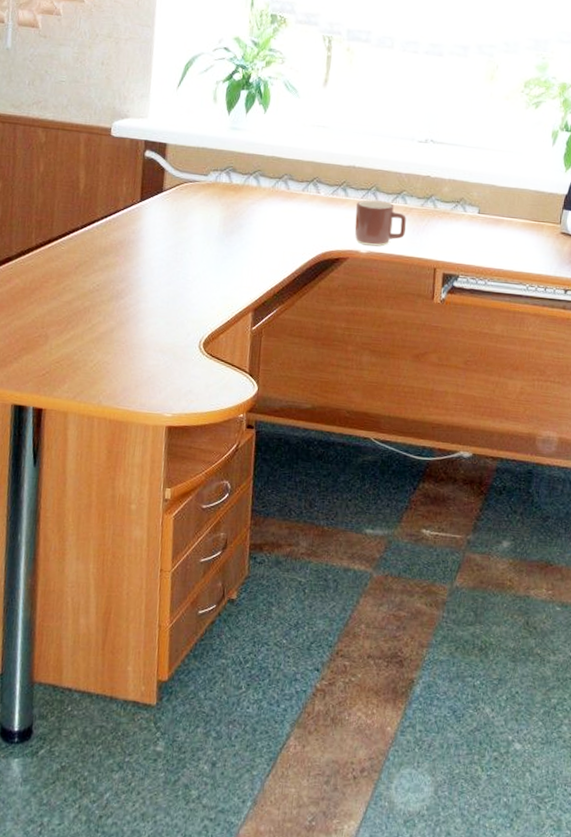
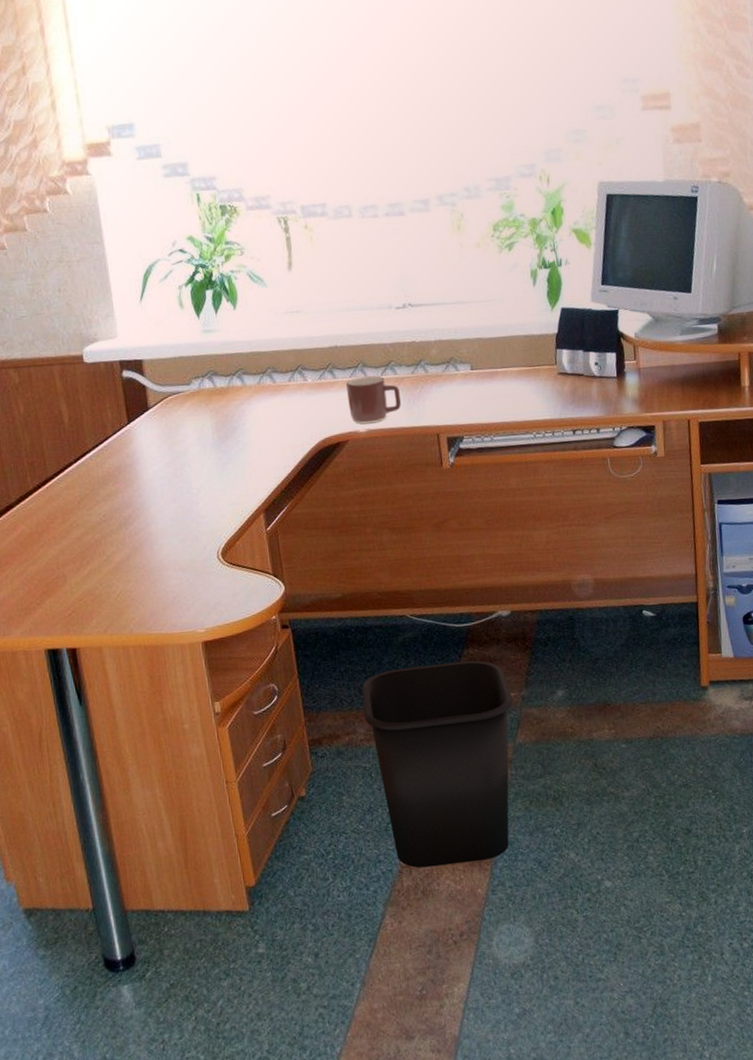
waste bin: none [309,489,458,698] -> present [362,660,513,868]

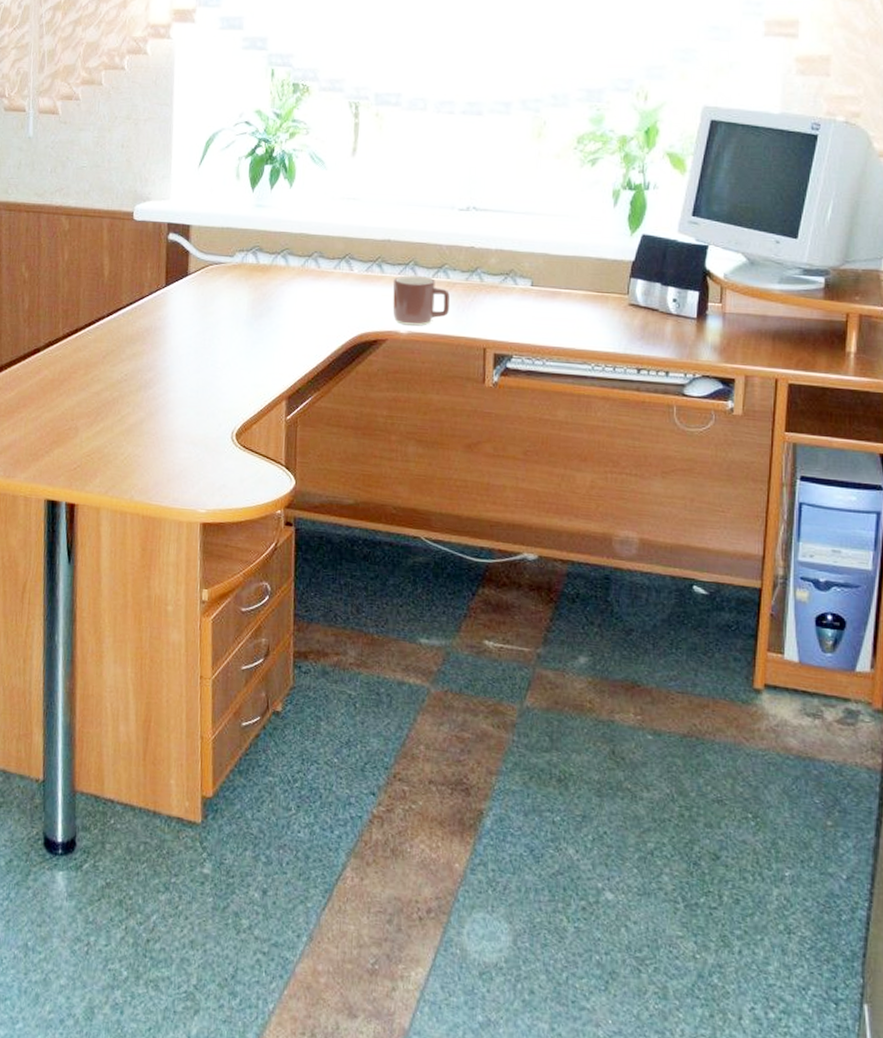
waste bin: present [362,660,513,868] -> none [357,593,526,832]

